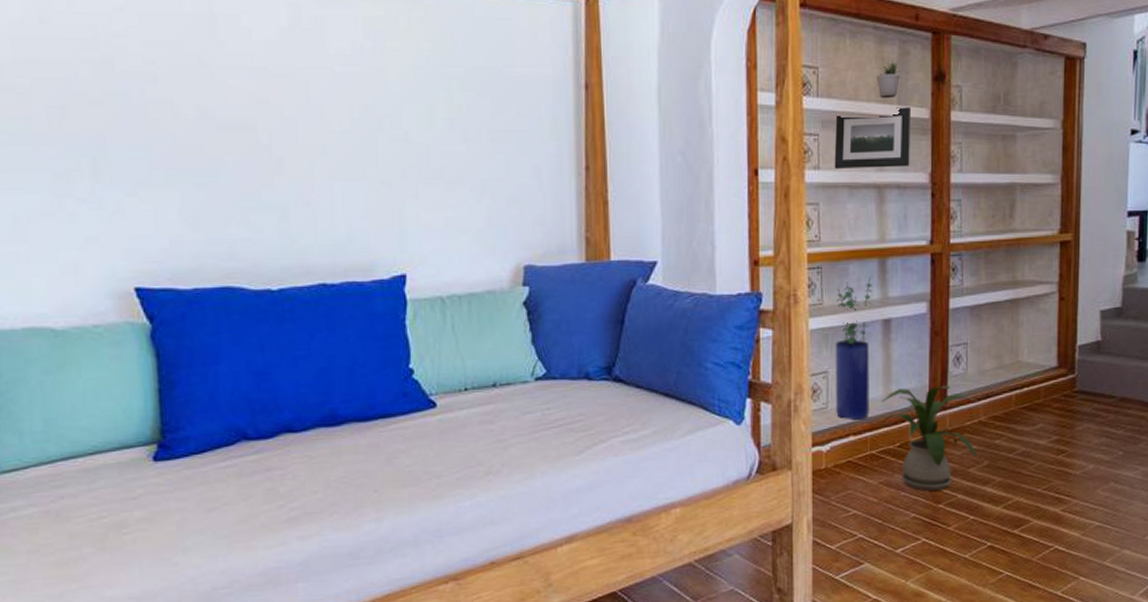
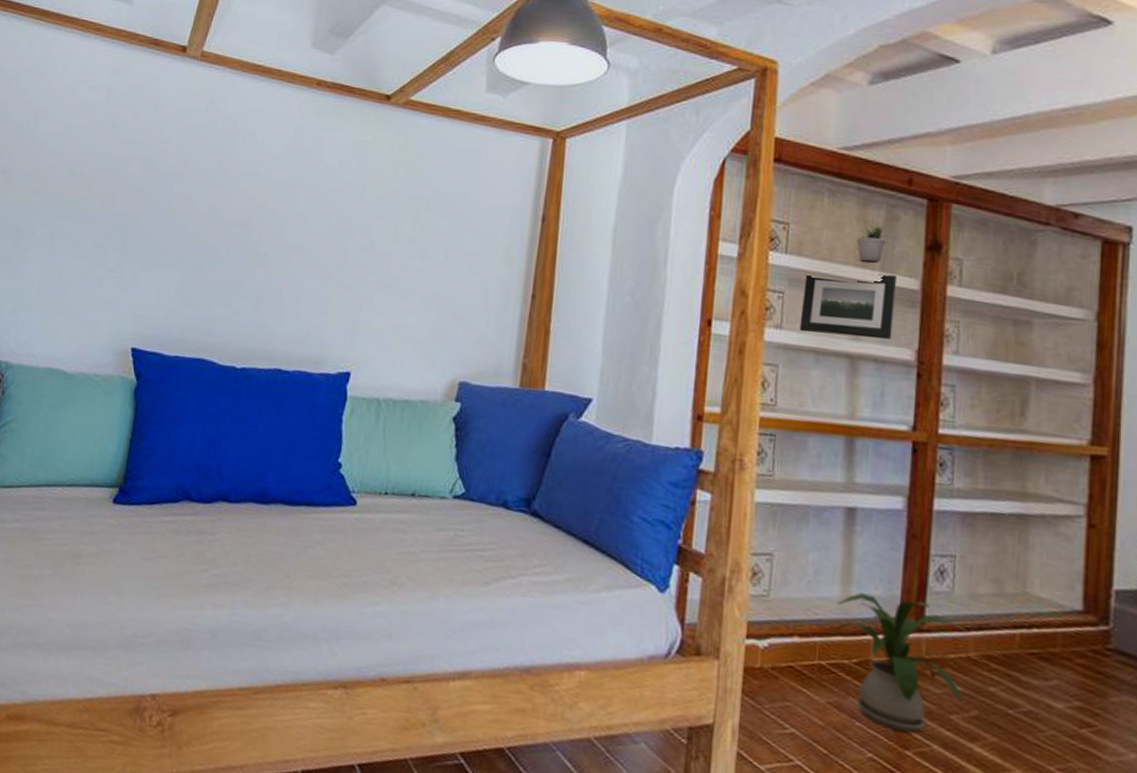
vase: present [835,277,872,420] -> none [779,455,836,620]

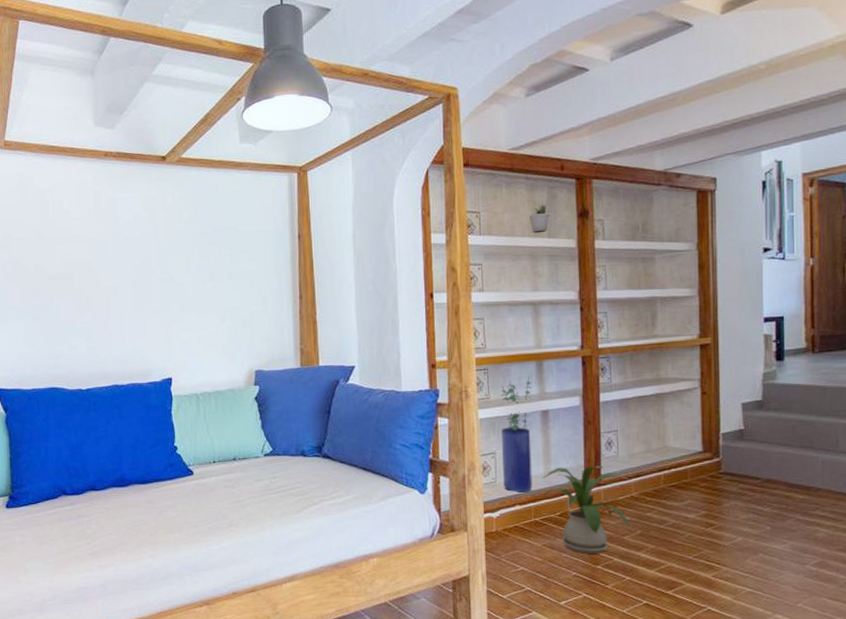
vase: none [779,455,836,620] -> present [501,376,533,493]
picture frame: present [799,272,898,340] -> none [495,239,561,291]

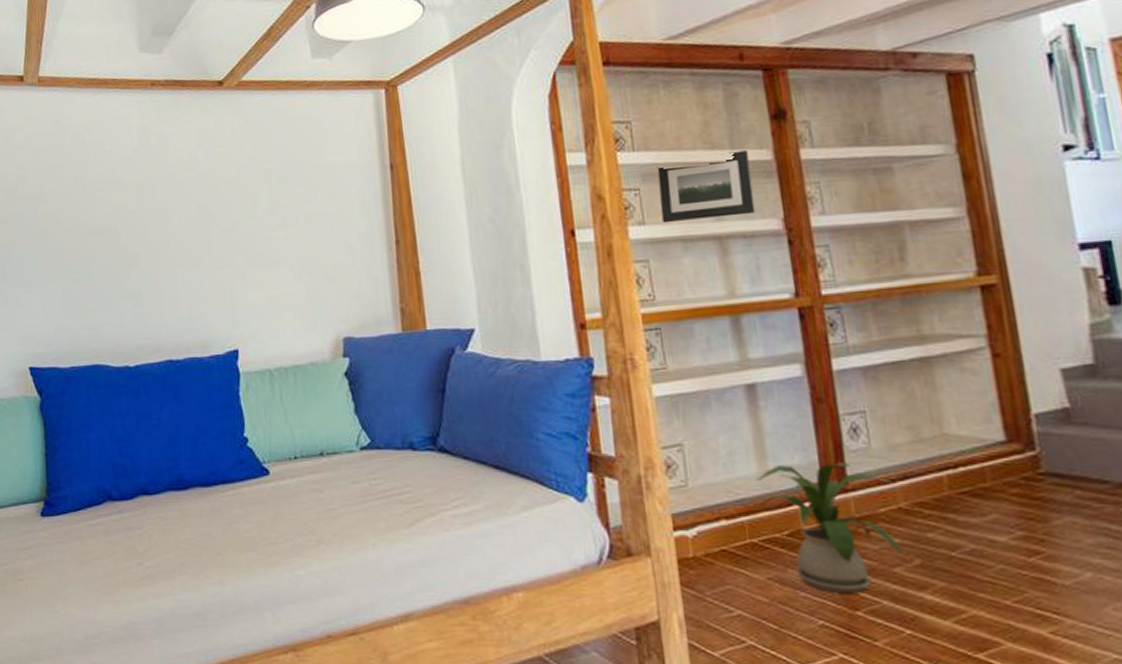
picture frame: none [495,239,561,291] -> present [656,150,756,224]
vase: present [501,376,533,493] -> none [682,337,743,501]
potted plant: present [529,203,549,234] -> none [700,105,730,145]

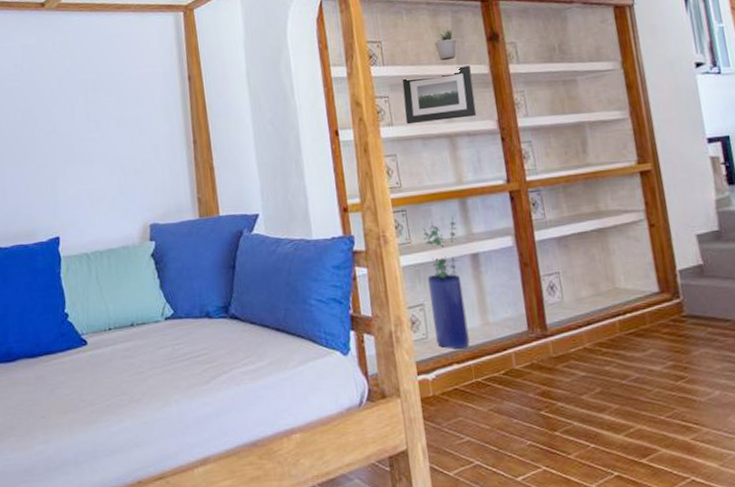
vase: none [682,337,743,501] -> present [423,216,470,349]
potted plant: none [700,105,730,145] -> present [434,29,457,61]
house plant: present [755,462,902,594] -> none [479,313,587,419]

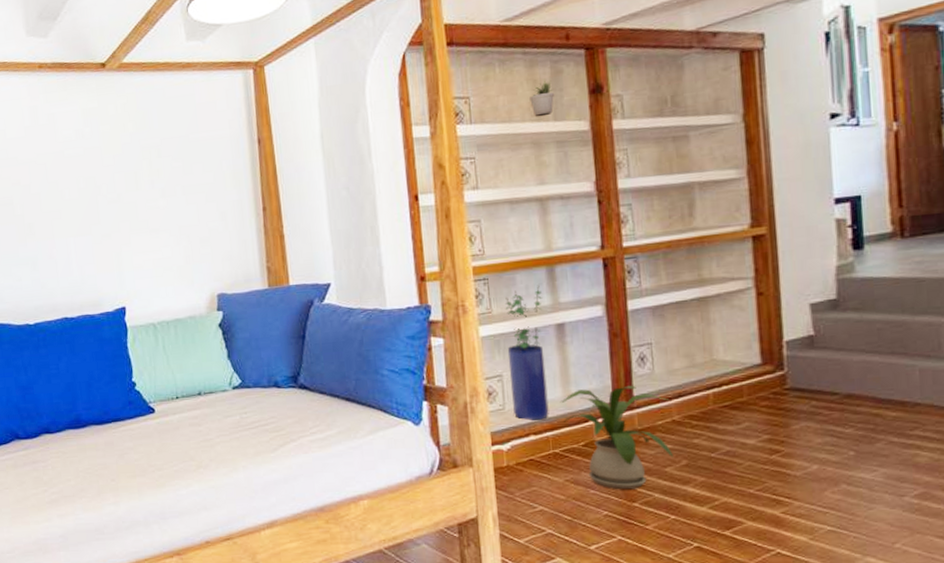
picture frame: present [401,65,477,125] -> none [490,122,572,188]
house plant: none [479,313,587,419] -> present [559,385,673,490]

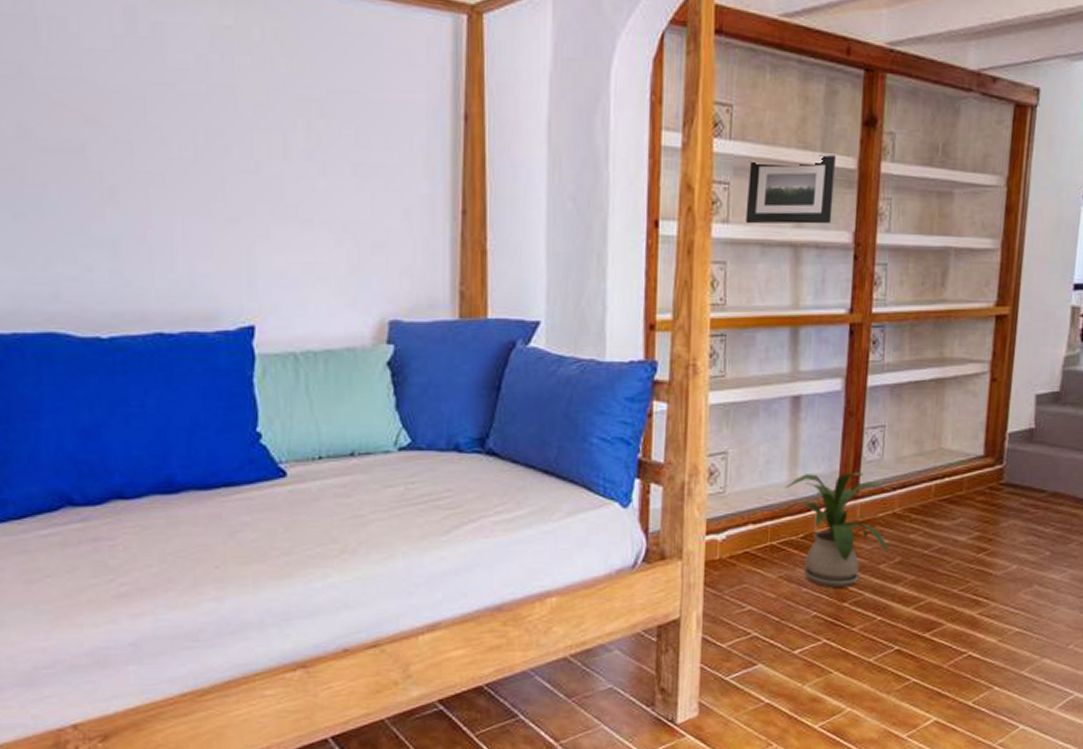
picture frame: none [490,122,572,188] -> present [745,155,837,224]
vase: present [505,284,549,421] -> none [734,348,782,507]
potted plant: present [529,81,554,118] -> none [798,101,825,145]

